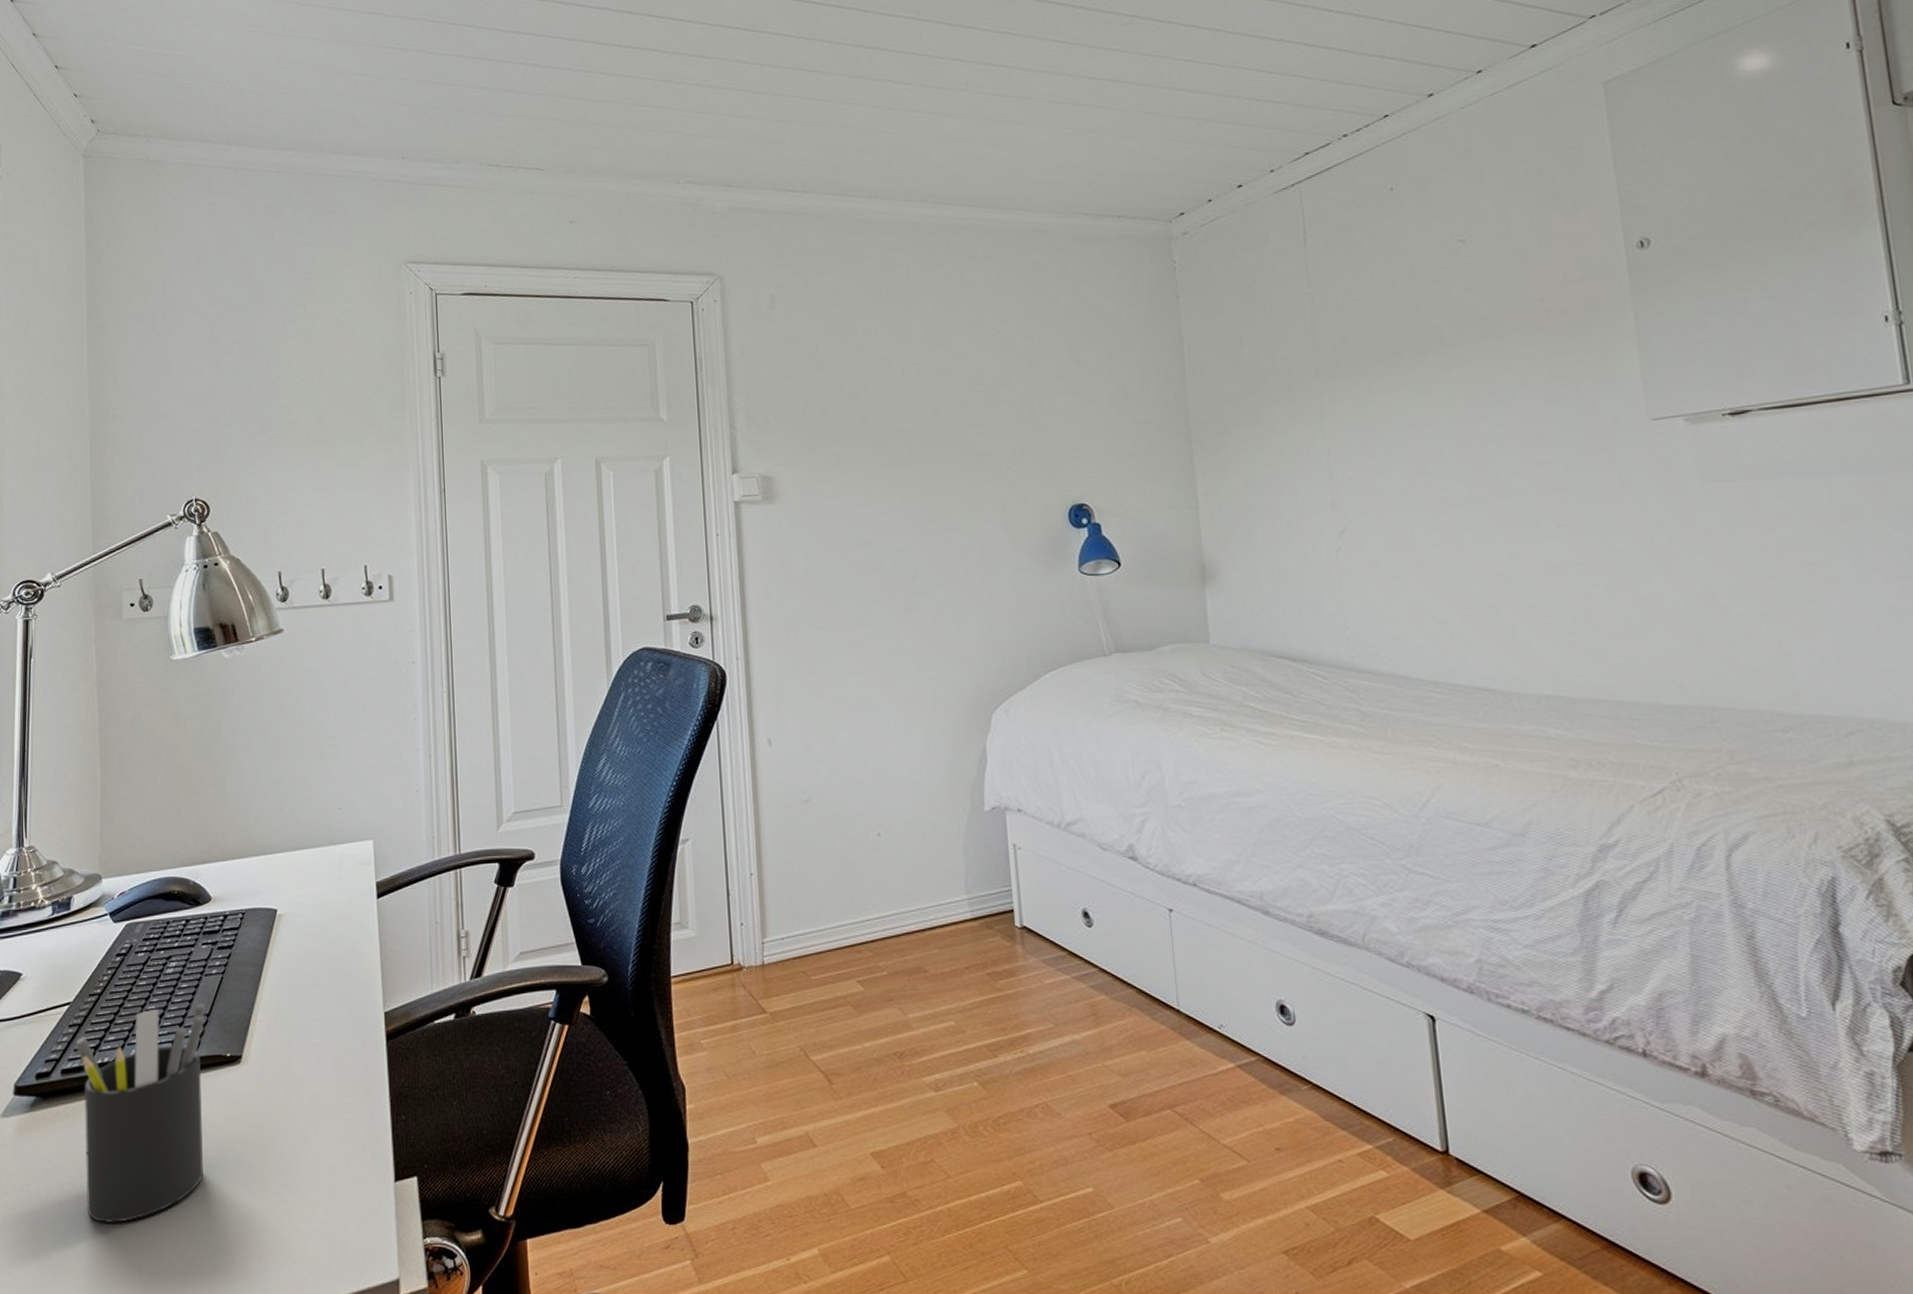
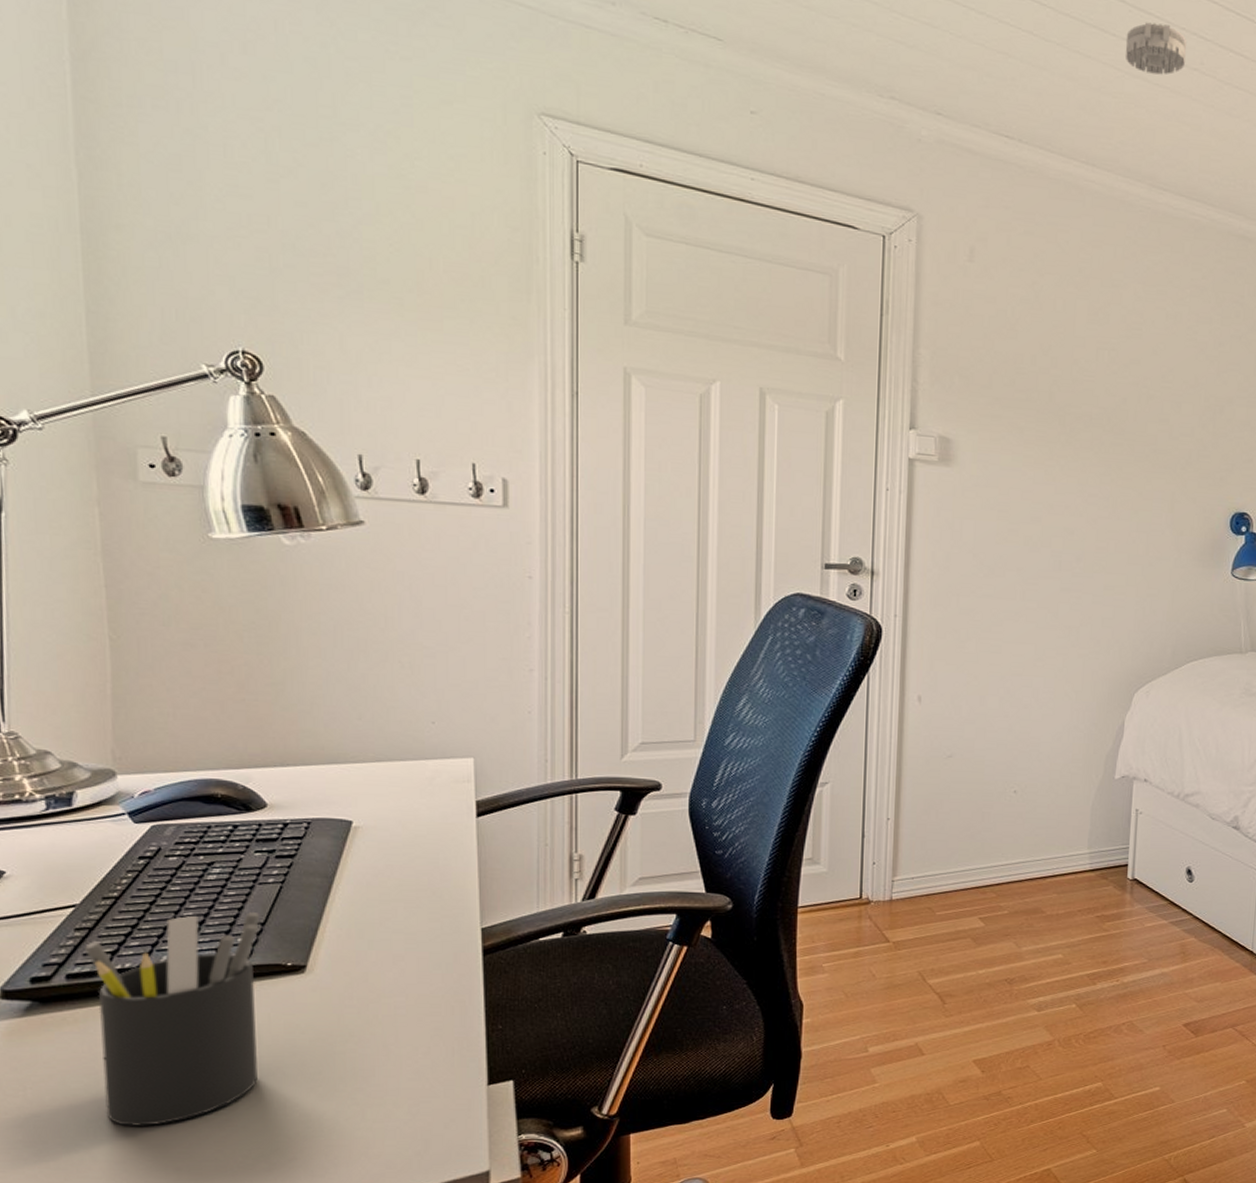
smoke detector: none [891,58,952,105] -> present [1125,22,1187,75]

